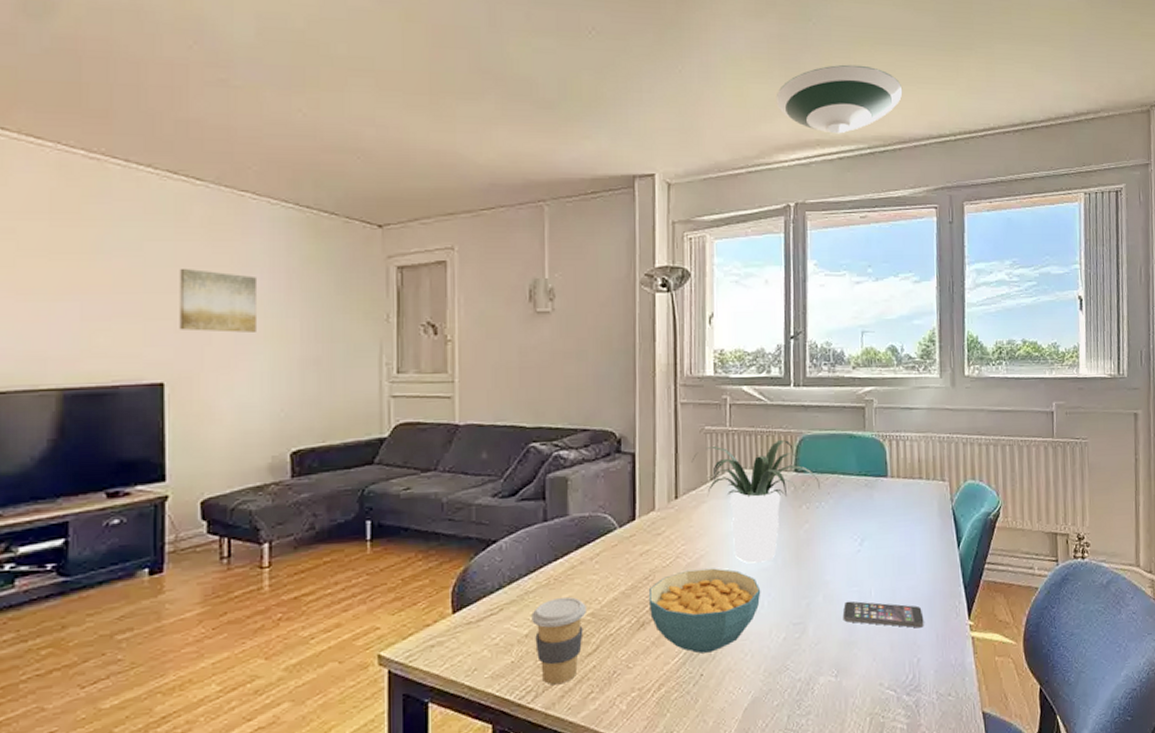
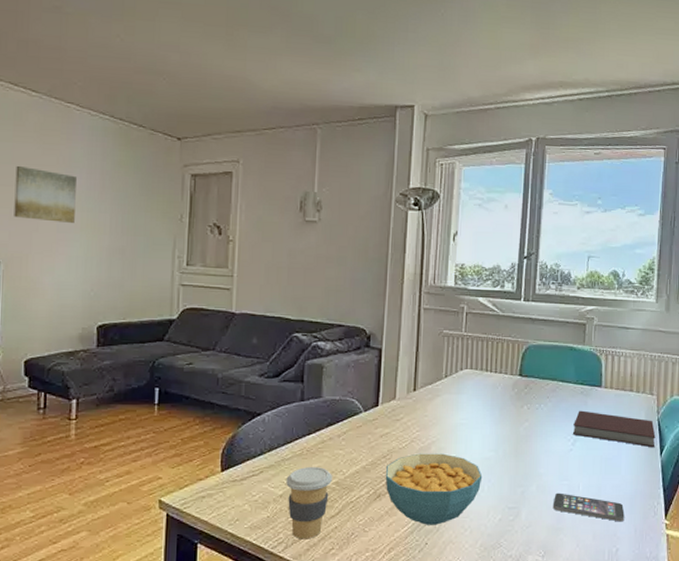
potted plant: present [691,440,820,563] -> none [430,347,541,452]
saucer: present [776,64,903,134] -> none [526,13,642,77]
notebook: none [859,505,952,541] -> present [573,410,656,448]

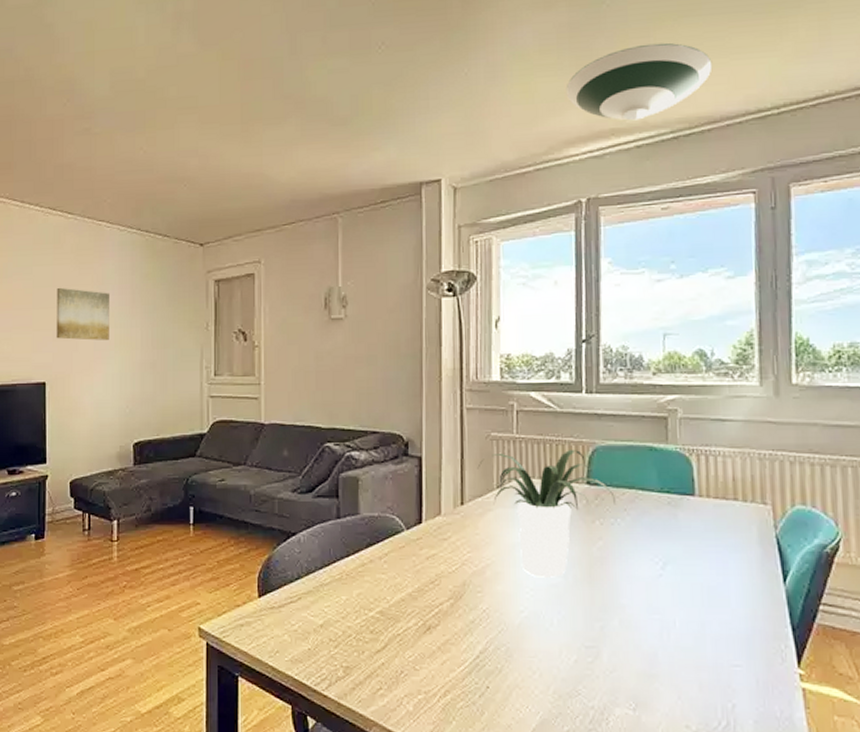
coffee cup: present [286,467,332,540] -> none [326,594,375,677]
cereal bowl: present [385,453,483,525] -> none [434,578,550,665]
potted plant: none [430,347,541,452] -> present [477,450,615,578]
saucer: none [526,13,642,77] -> present [565,42,713,121]
smartphone: present [553,493,625,522] -> none [643,629,740,670]
notebook: present [573,410,656,448] -> none [661,525,776,573]

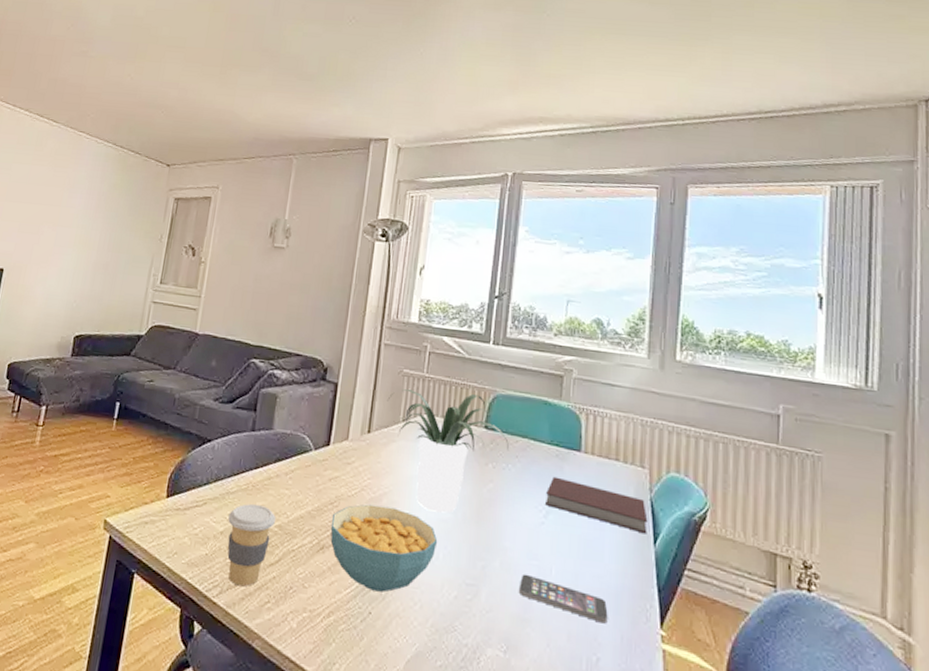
wall art: present [56,287,109,341] -> none [21,185,78,238]
coffee cup: none [326,594,375,677] -> present [227,504,276,587]
cereal bowl: none [434,578,550,665] -> present [330,504,438,592]
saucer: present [565,42,713,121] -> none [504,51,631,113]
smartphone: none [643,629,740,670] -> present [519,574,608,624]
notebook: none [661,525,776,573] -> present [546,476,648,534]

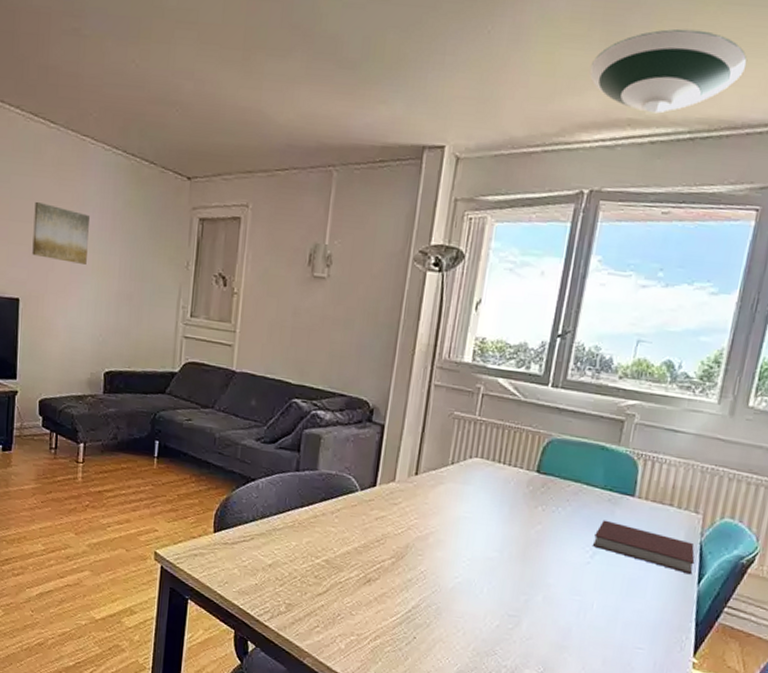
wall art: none [21,185,78,238] -> present [32,201,89,264]
coffee cup: present [227,504,276,587] -> none [275,539,323,613]
cereal bowl: present [330,504,438,592] -> none [377,542,483,621]
potted plant: present [387,389,509,513] -> none [436,432,561,552]
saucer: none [504,51,631,113] -> present [589,28,748,114]
smartphone: present [519,574,608,624] -> none [560,607,644,652]

